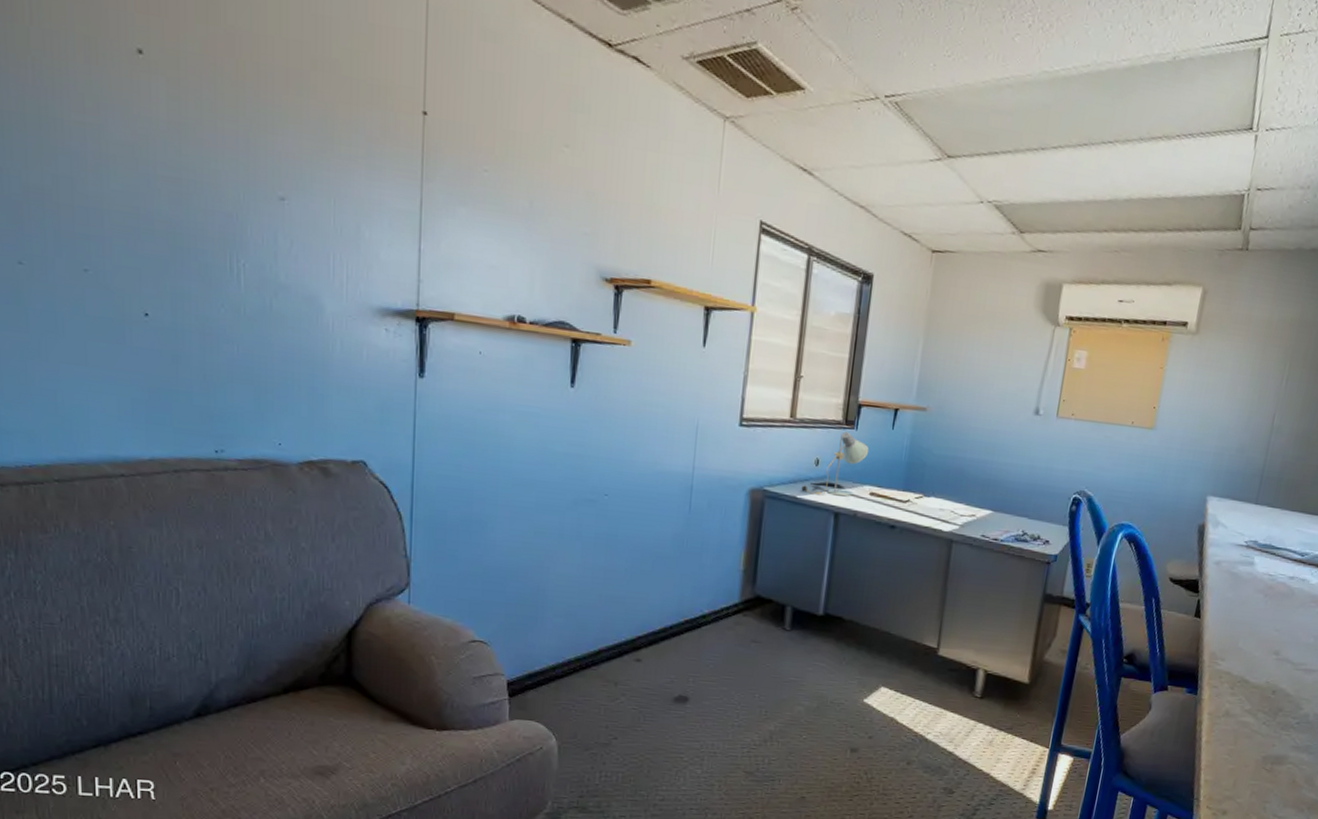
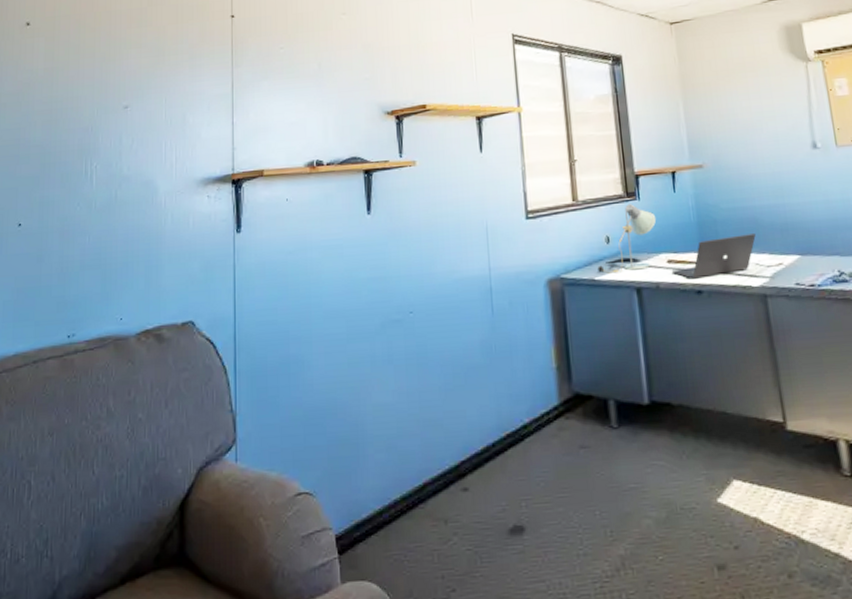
laptop: none [871,480,958,516] -> present [671,234,756,279]

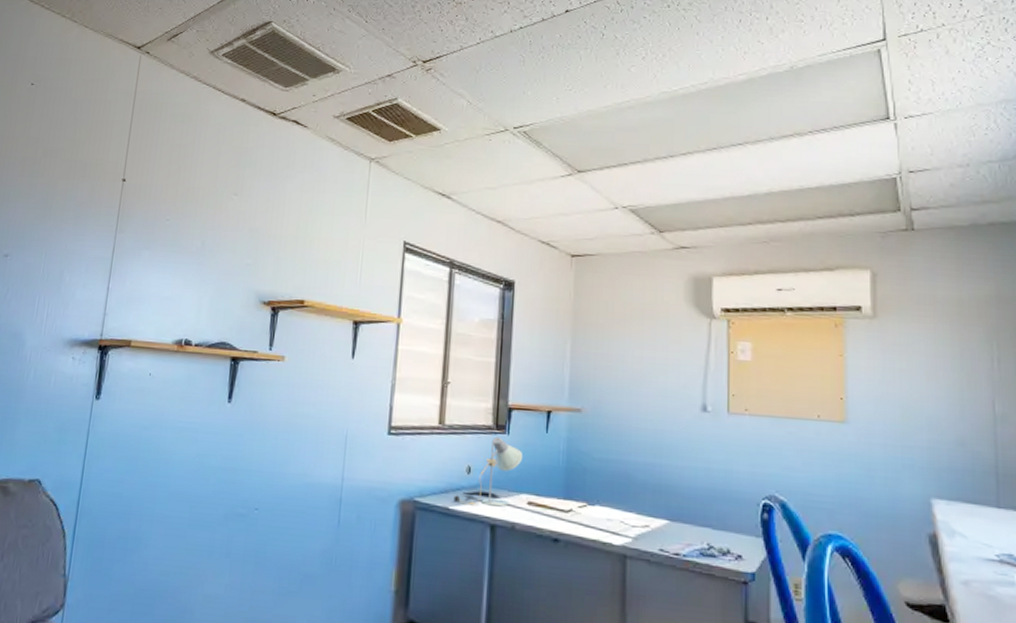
laptop: present [671,234,756,279] -> none [530,487,625,527]

